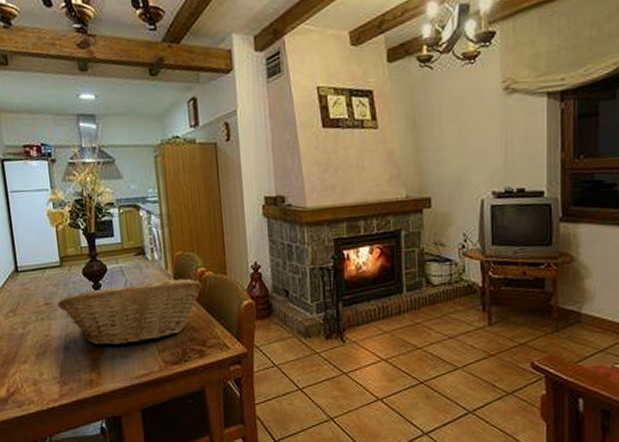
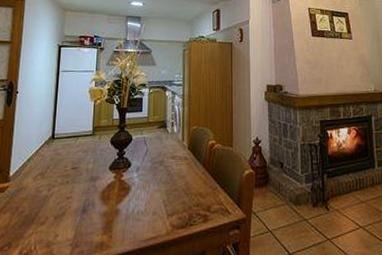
fruit basket: present [57,278,203,346] -> none [83,149,212,209]

